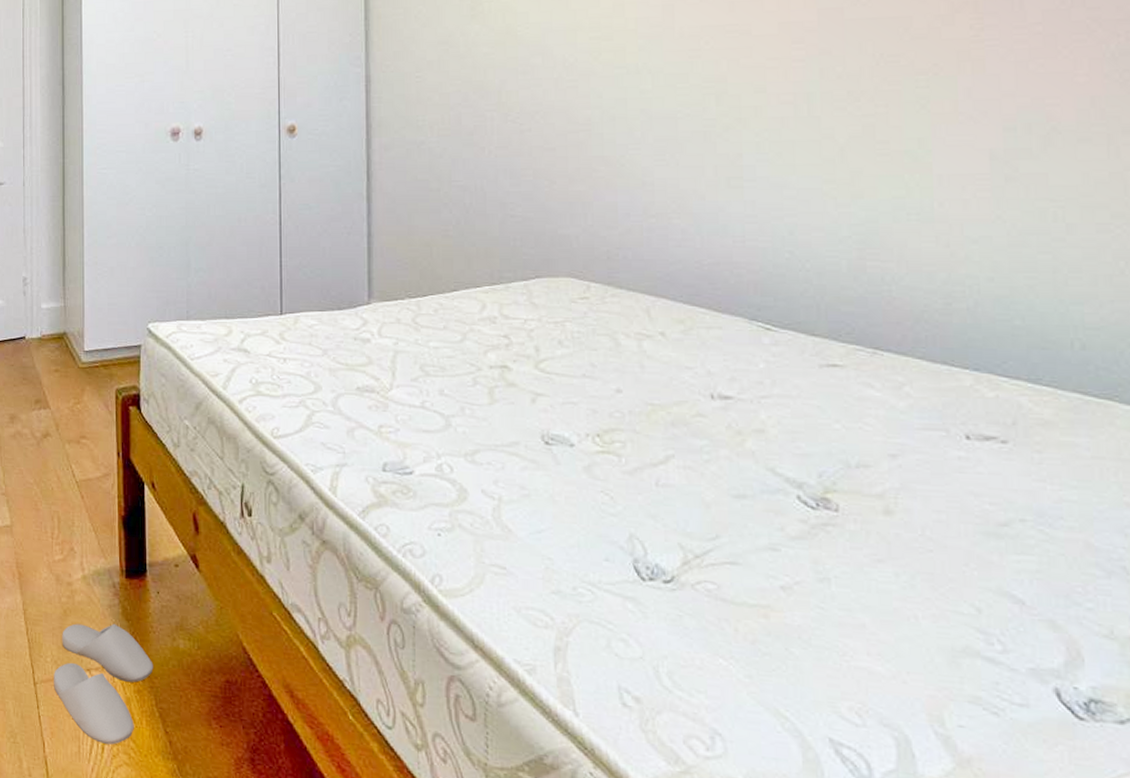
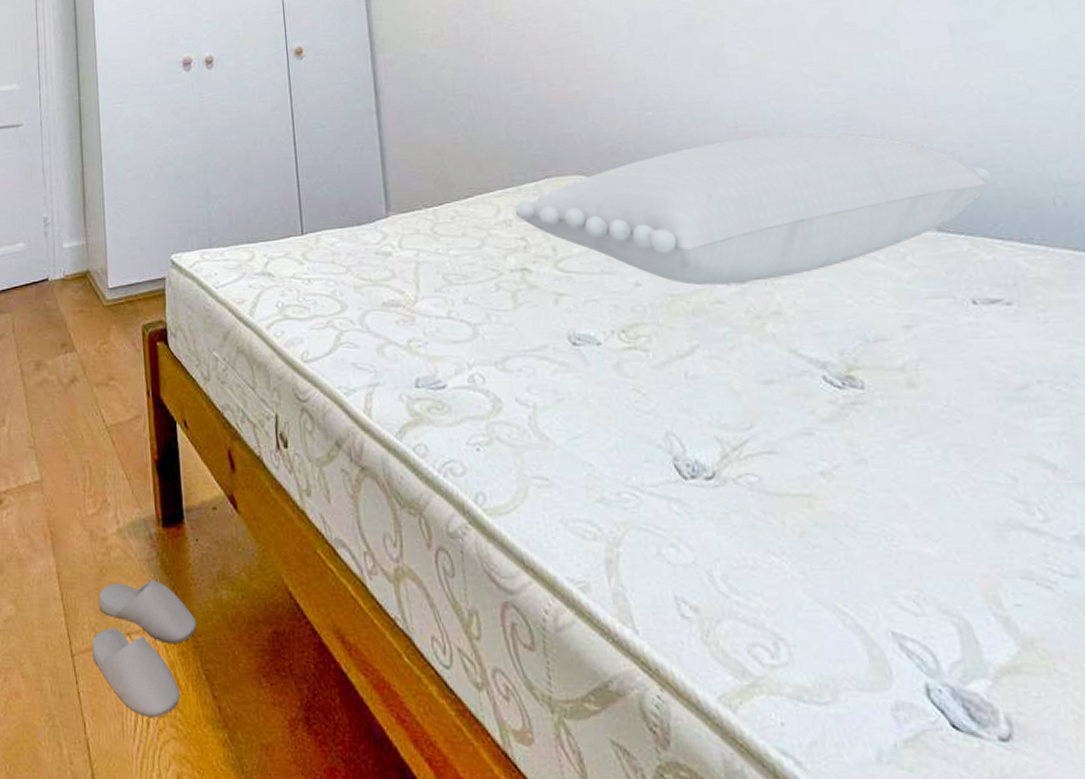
pillow: none [502,252,1009,399] -> present [516,132,992,286]

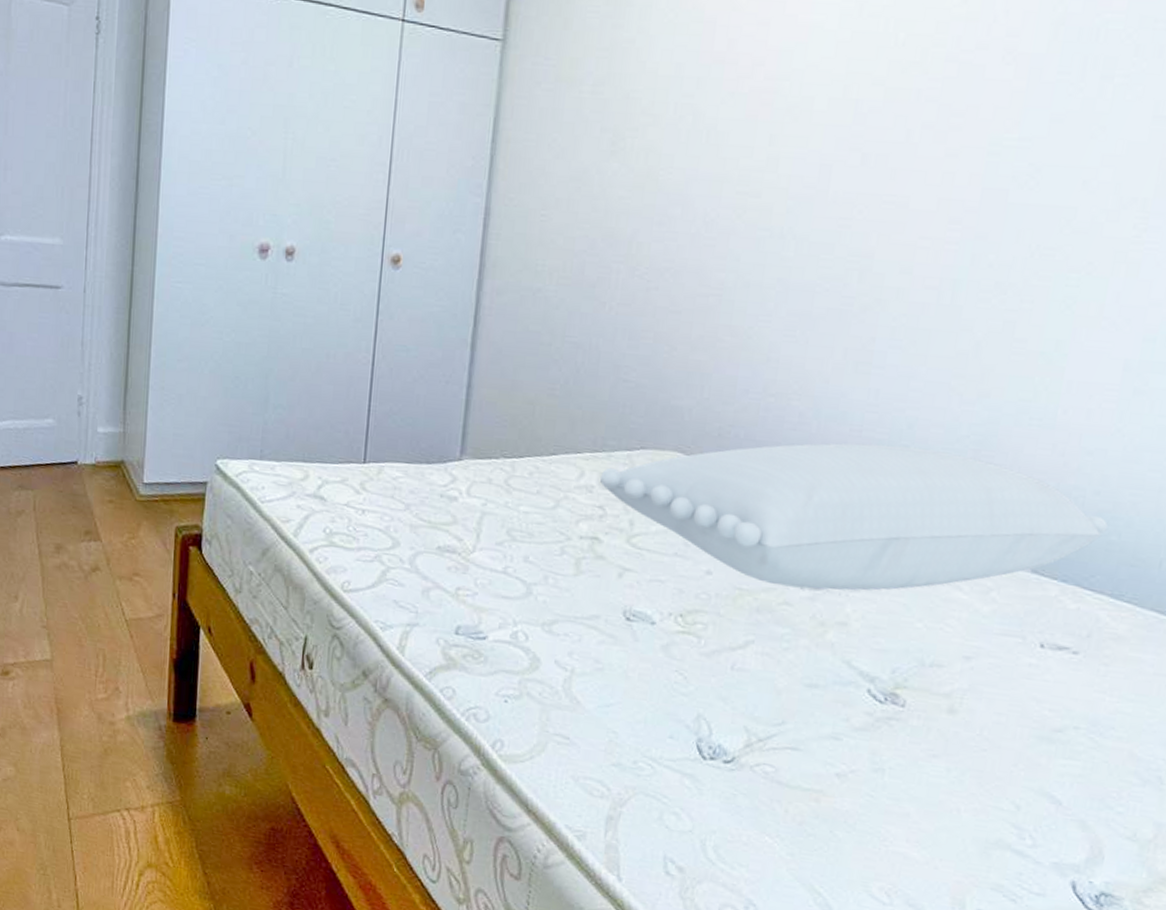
slippers: present [92,579,197,717] -> none [89,763,197,882]

